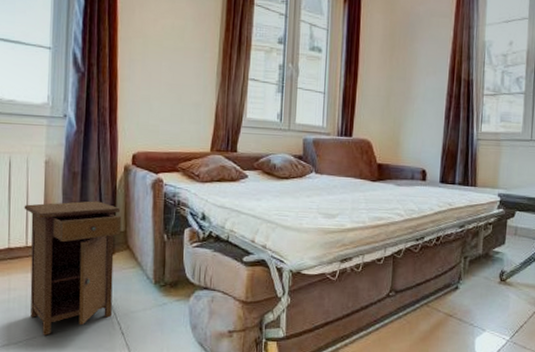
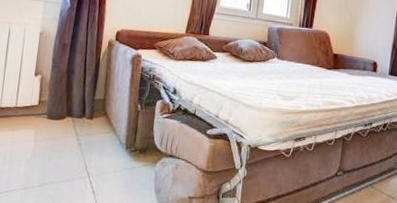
nightstand: present [24,201,122,336] -> none [13,69,102,189]

